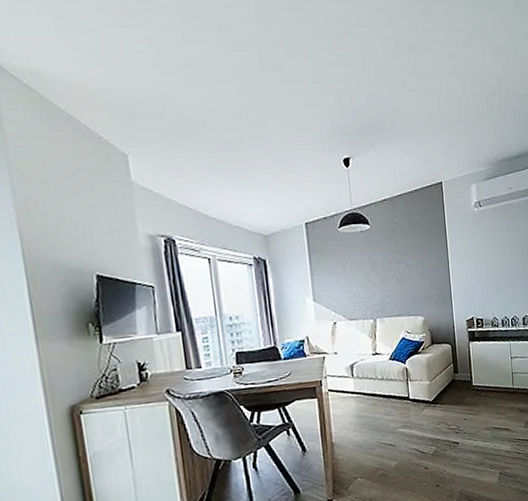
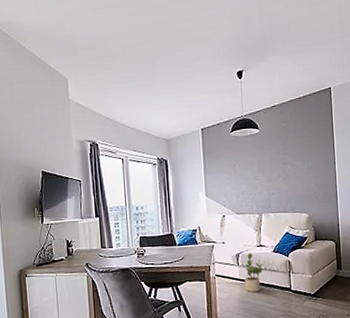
potted plant: none [360,362,380,405] -> present [245,252,263,292]

